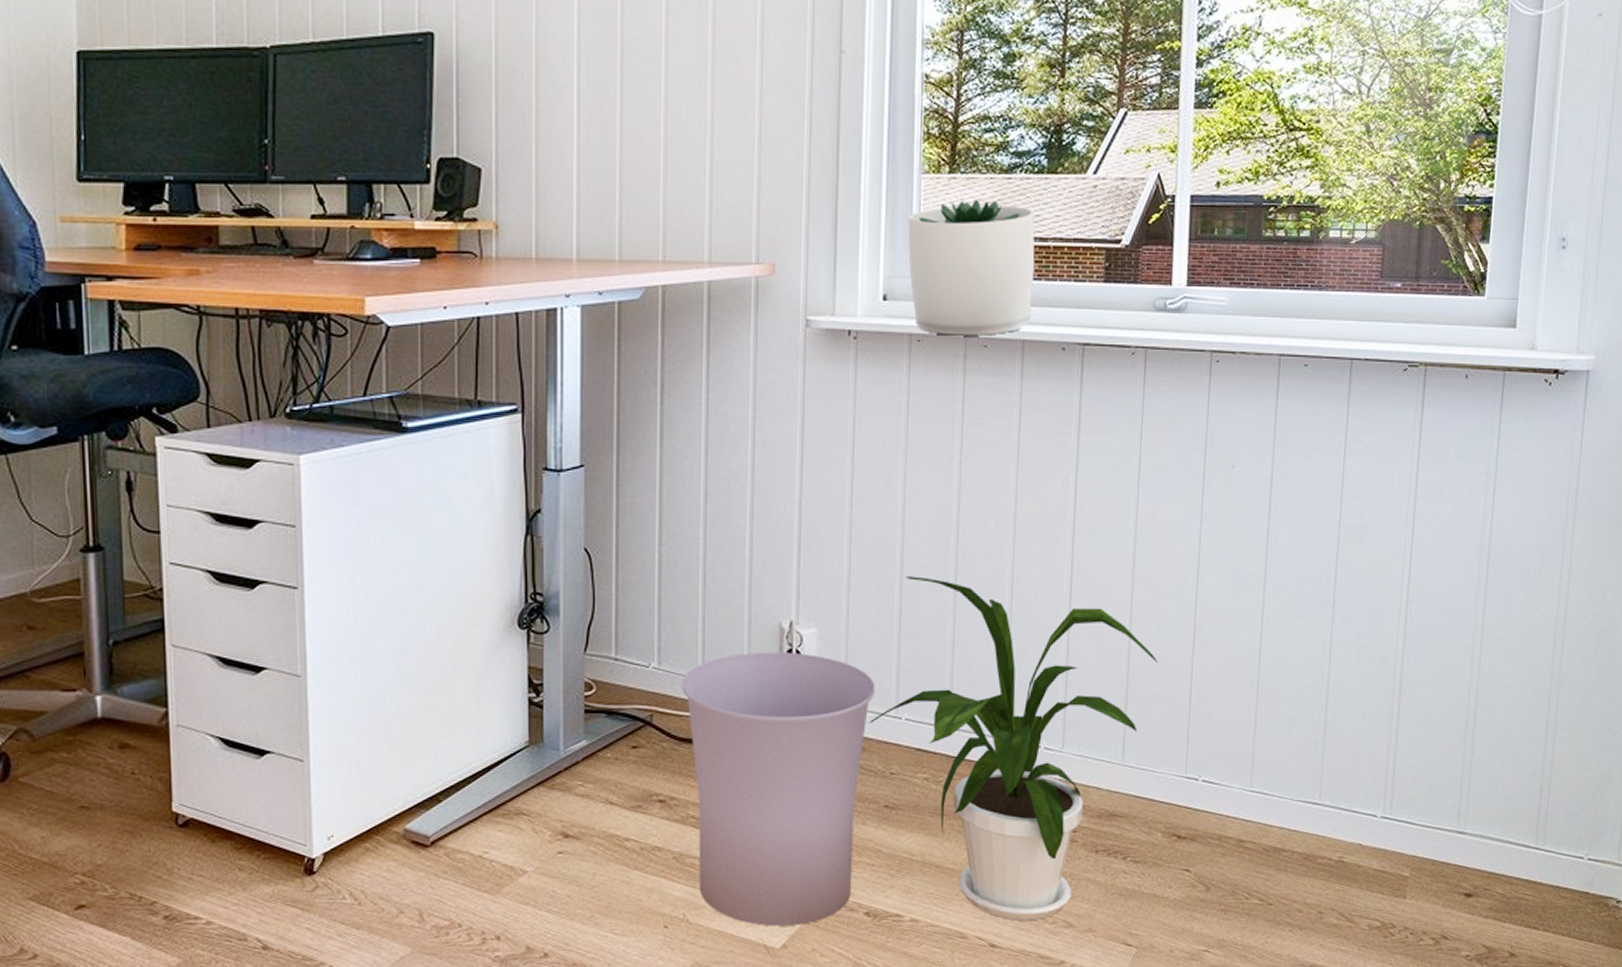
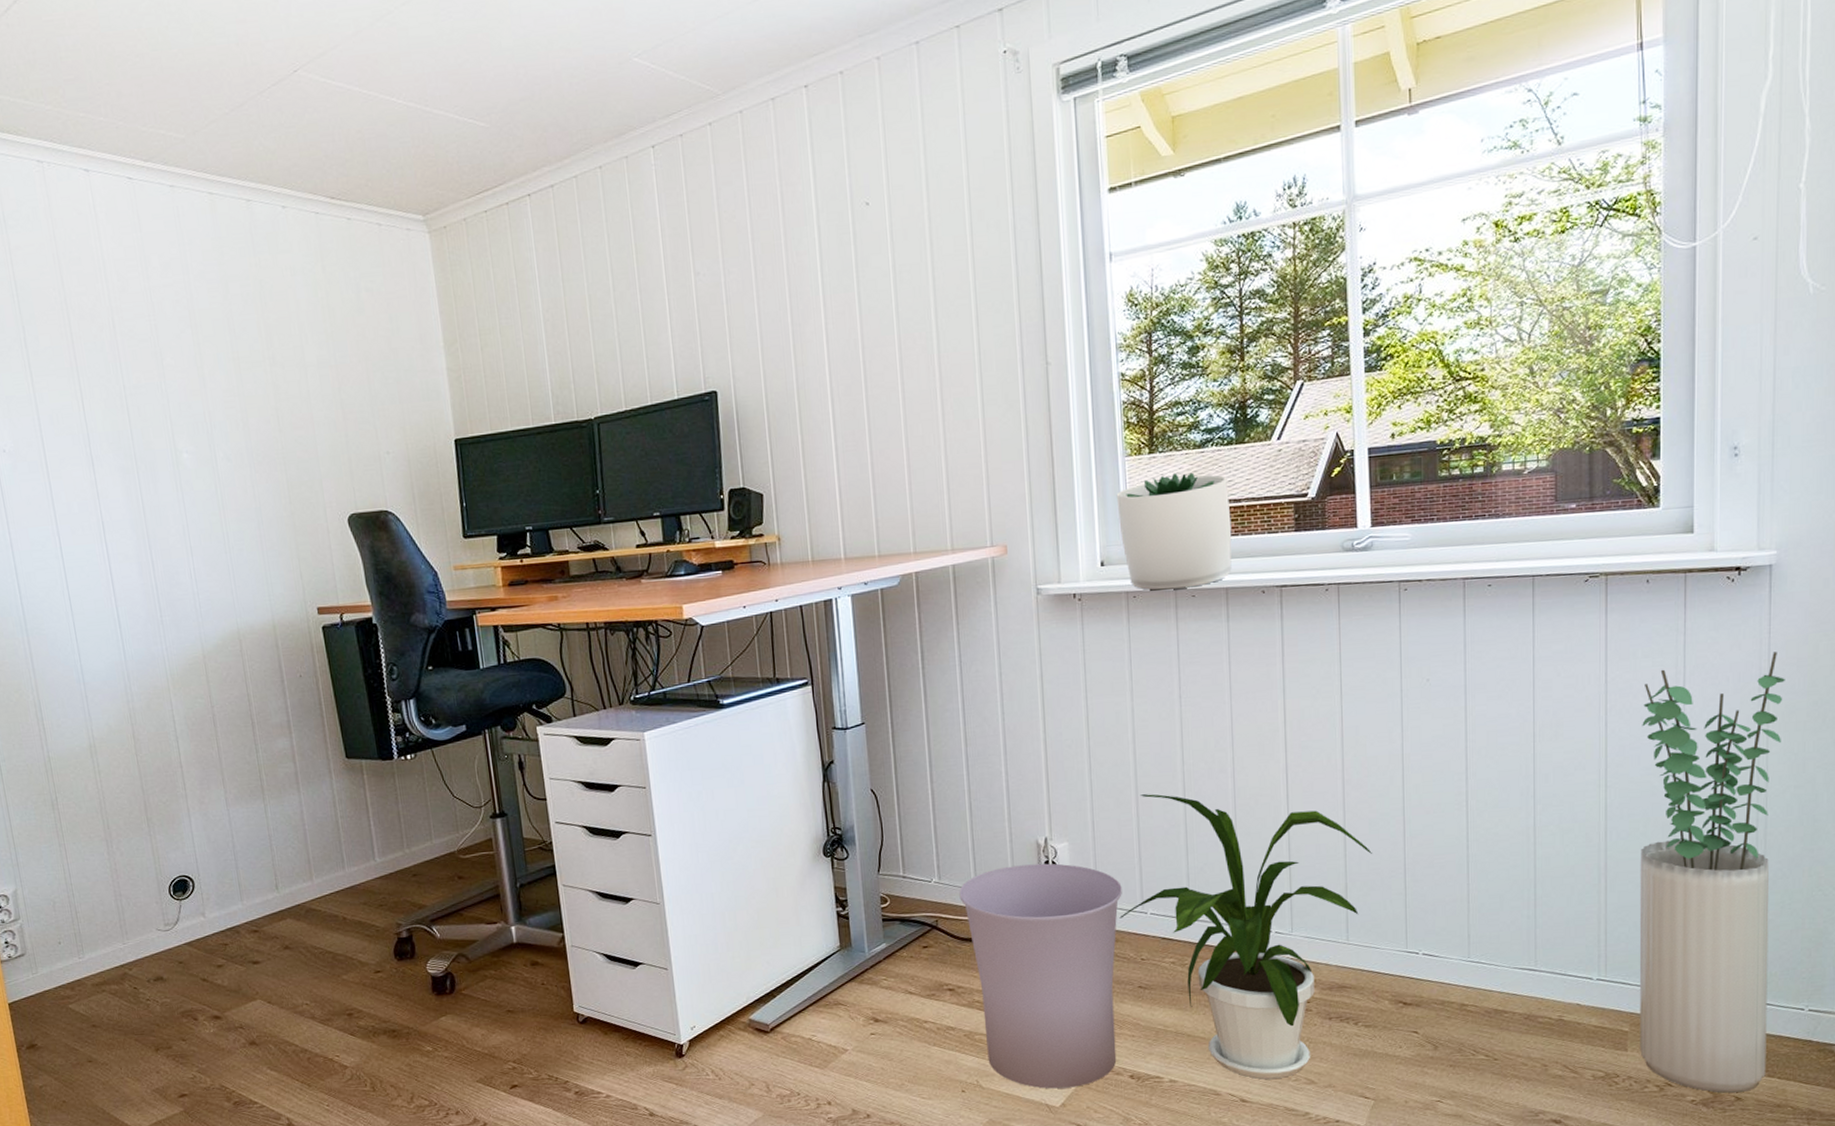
vase: none [1418,465,1593,948] -> present [1639,651,1785,1093]

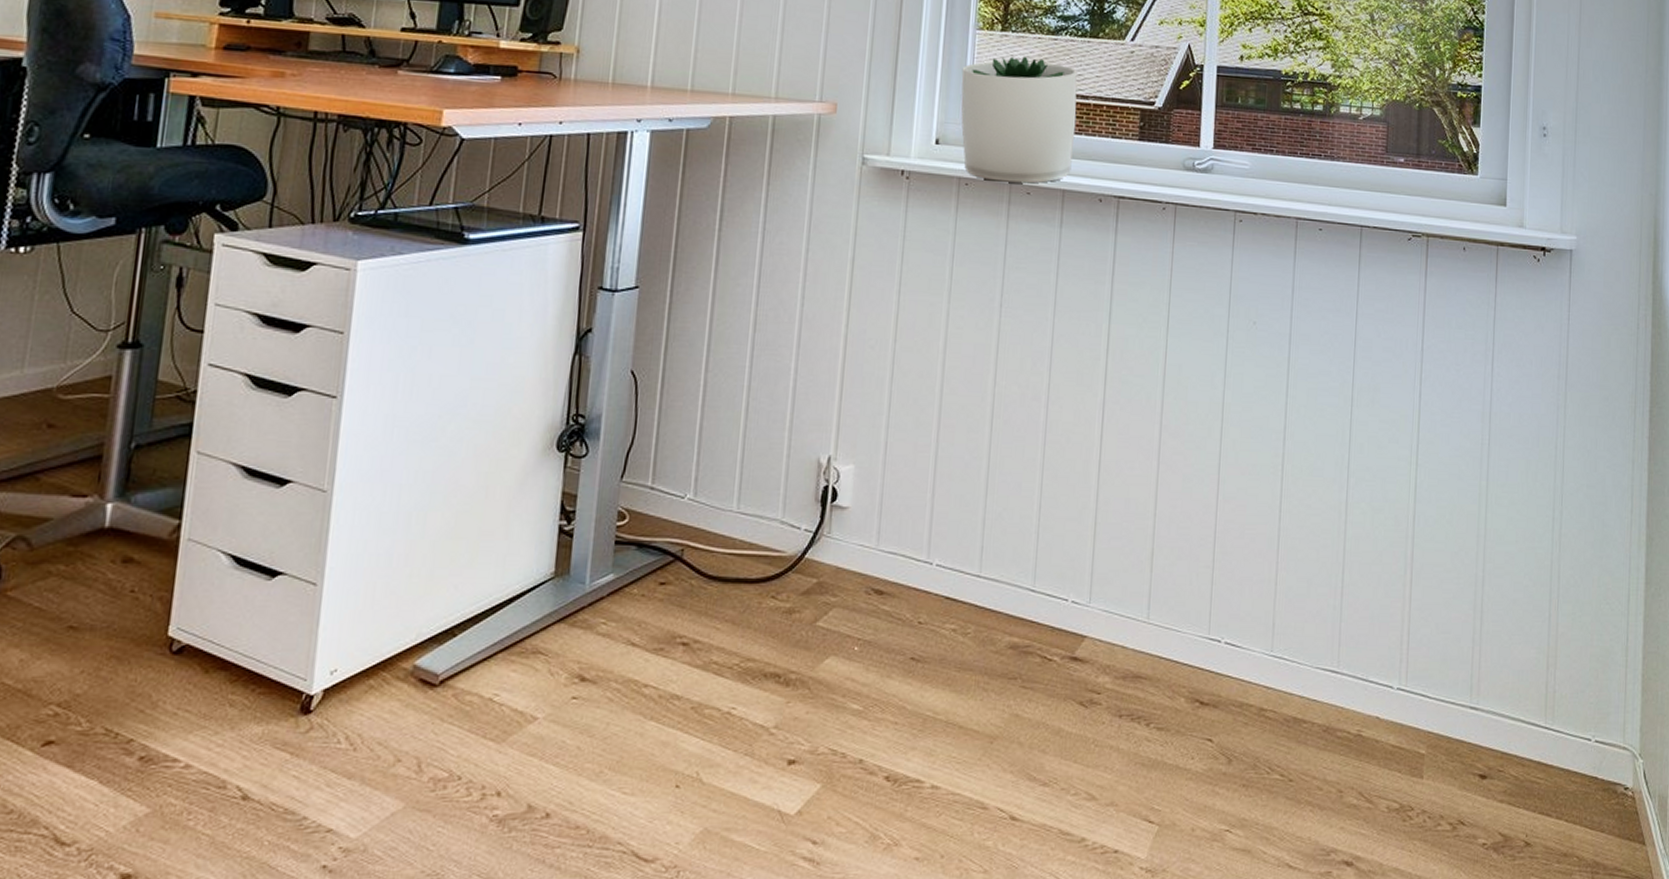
waste bin: present [959,863,1122,1089] -> none [715,487,908,790]
house plant: present [1119,794,1372,1079] -> none [900,416,1183,791]
vase: present [1639,651,1785,1093] -> none [1435,339,1581,836]

